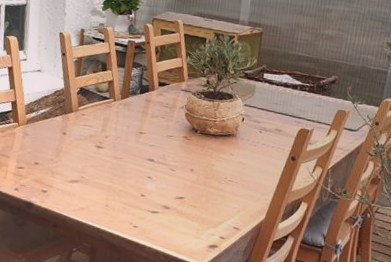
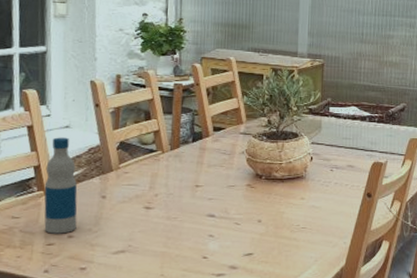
bottle: none [16,79,44,161] -> present [44,137,78,234]

